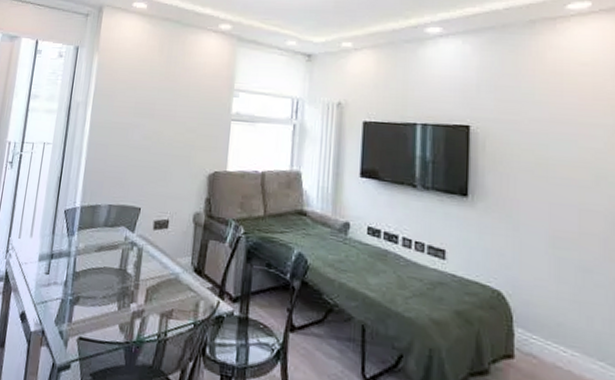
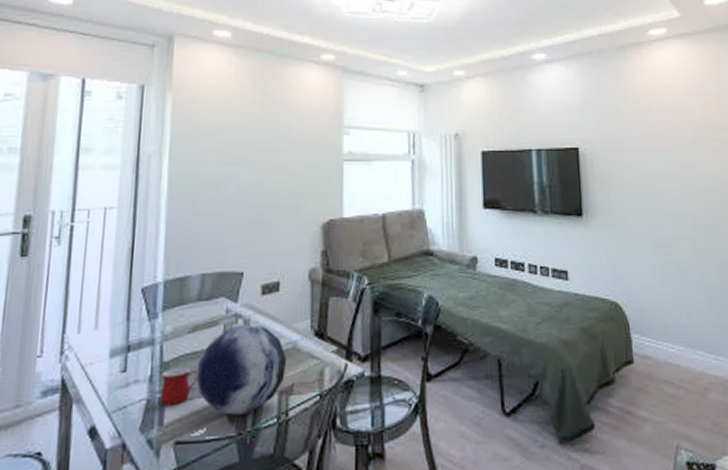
mug: none [71,278,100,308] -> present [160,368,198,406]
decorative orb: none [97,251,170,327] -> present [195,324,287,415]

